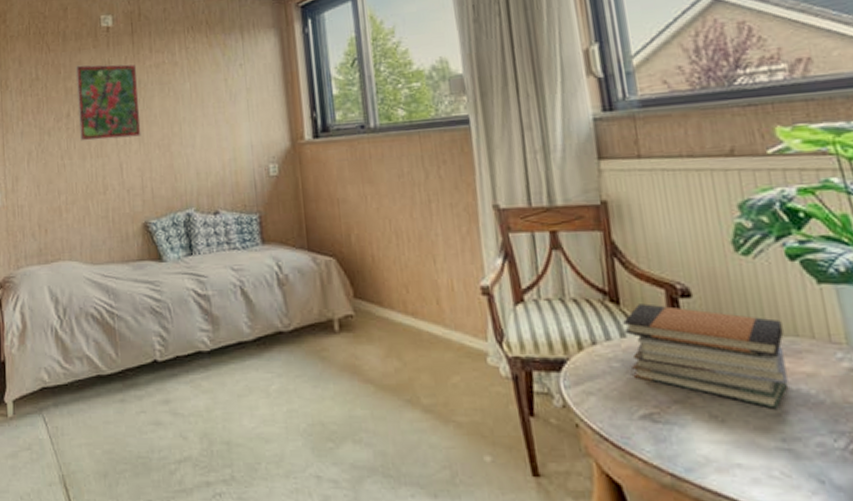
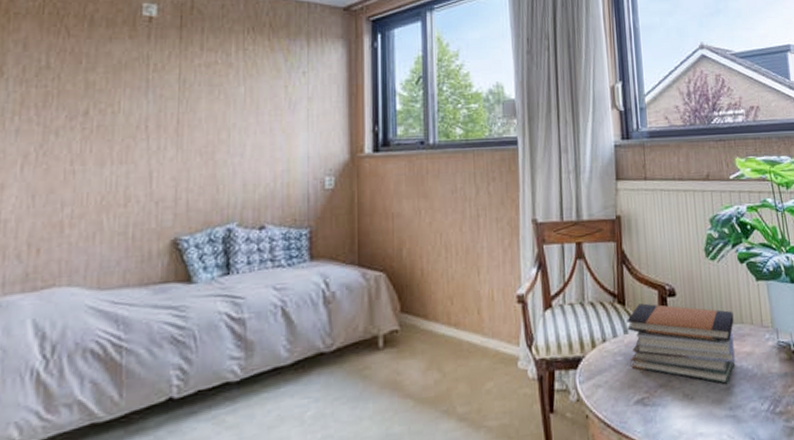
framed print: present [75,64,141,142] -> none [99,56,182,144]

